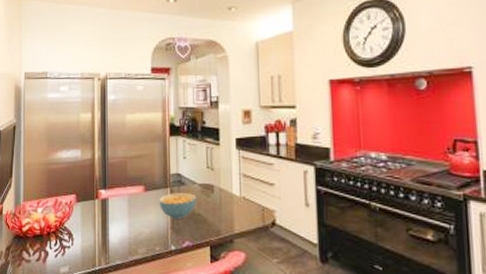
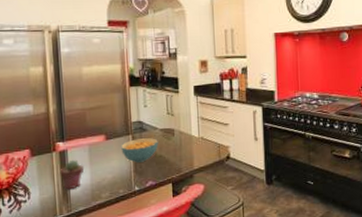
potted succulent: none [100,209,123,241] -> present [60,159,85,190]

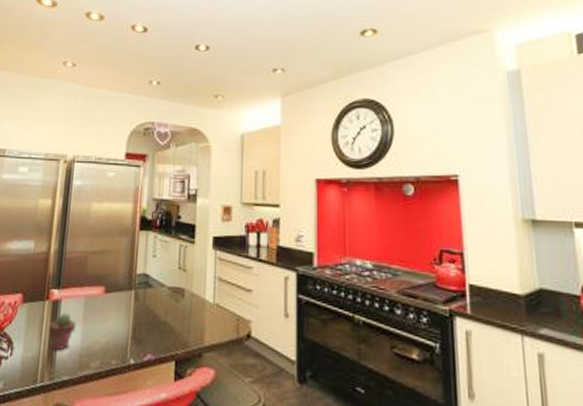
cereal bowl: present [121,138,158,163] -> none [120,296,164,327]

